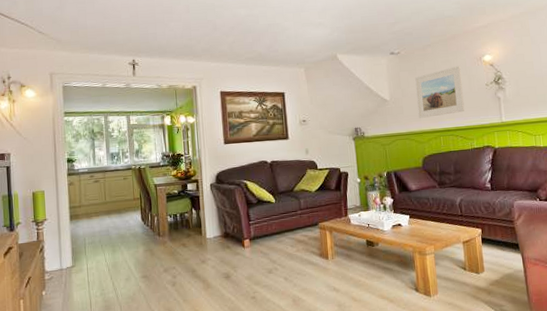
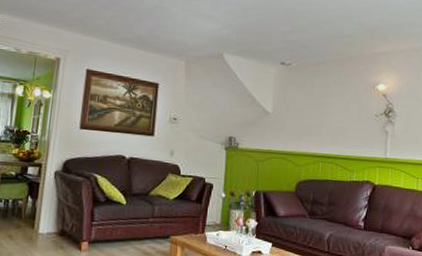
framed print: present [415,65,465,118] -> none [300,89,352,140]

